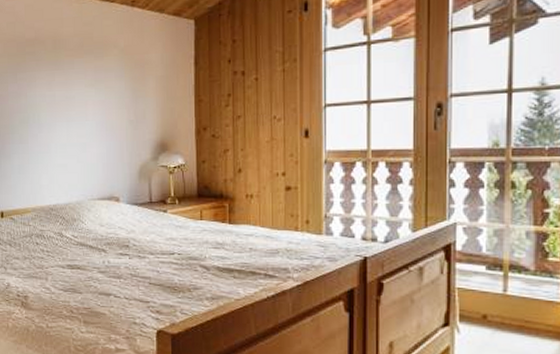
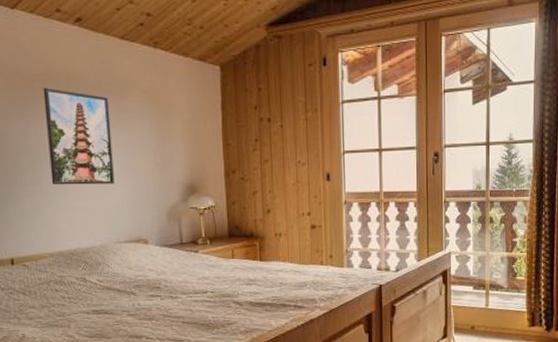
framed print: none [33,51,91,144] -> present [43,87,115,185]

